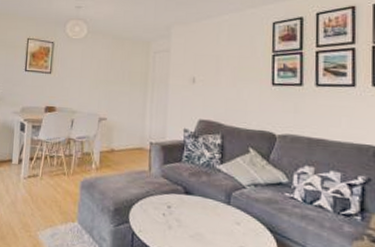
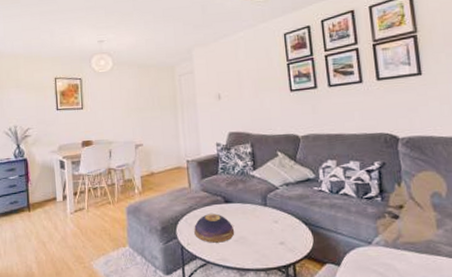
decorative bowl: none [148,202,192,236] -> present [194,213,235,243]

